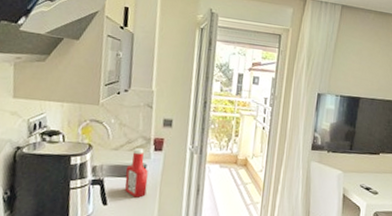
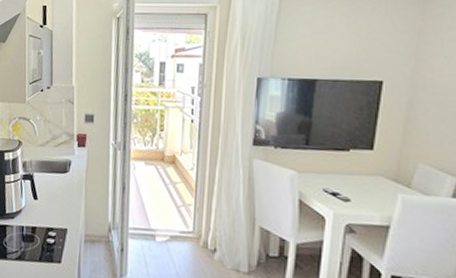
ketchup bottle: present [124,148,148,198] -> none [52,144,73,194]

